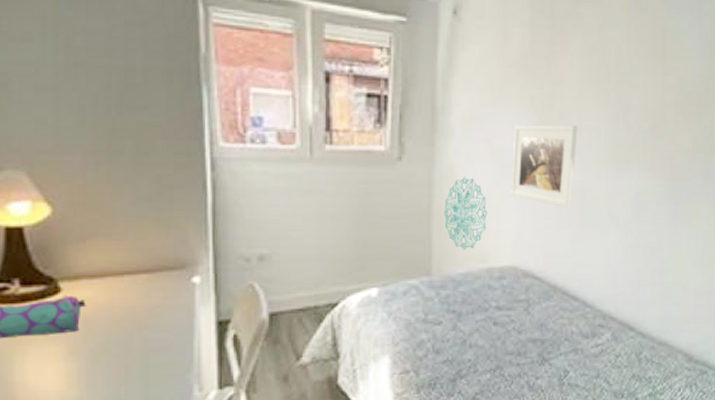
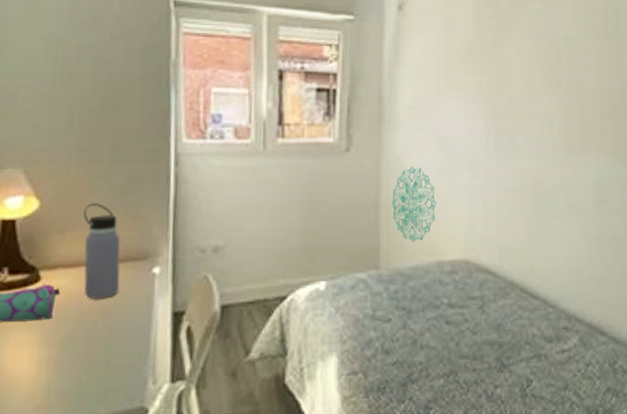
water bottle: none [107,210,155,310] -> present [83,203,121,299]
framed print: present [510,124,578,208] -> none [460,110,529,198]

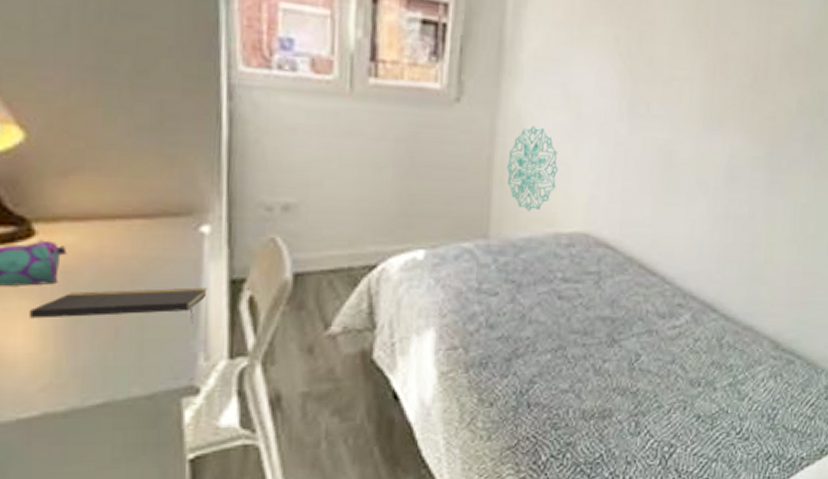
notepad: none [32,319,157,352] -> present [30,287,208,324]
water bottle: present [83,203,121,299] -> none [95,139,154,261]

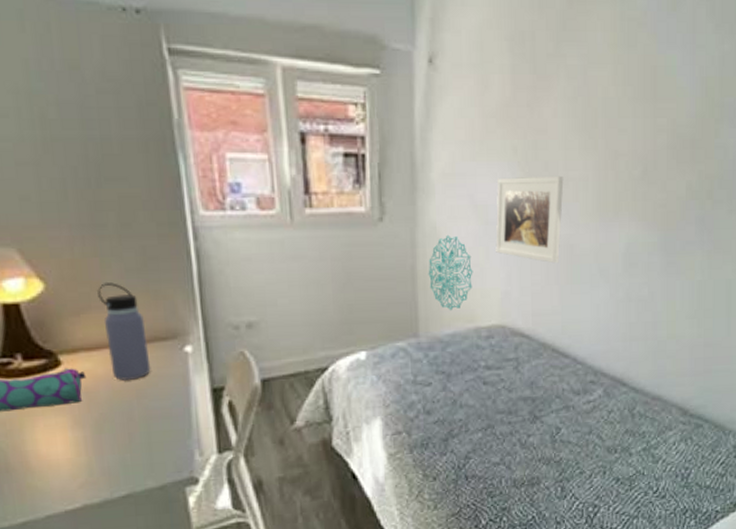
notepad: present [30,287,208,324] -> none [64,396,196,431]
water bottle: none [95,139,154,261] -> present [97,283,151,380]
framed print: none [586,68,668,170] -> present [495,175,564,264]

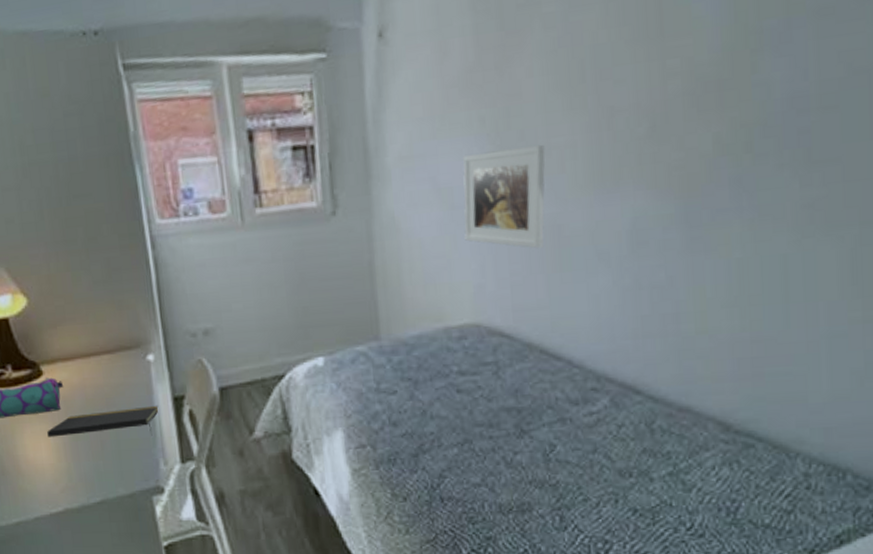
notepad: none [64,396,196,431] -> present [47,405,159,438]
water bottle: present [97,283,151,380] -> none [70,295,118,389]
wall decoration: present [428,234,473,310] -> none [387,224,439,309]

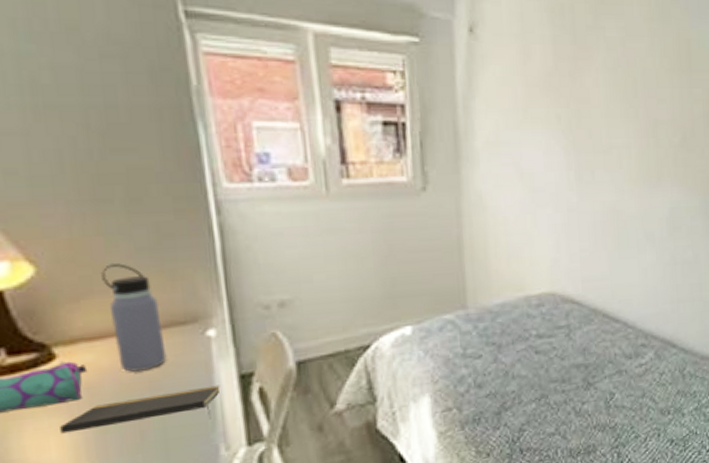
water bottle: none [70,295,118,389] -> present [101,263,167,372]
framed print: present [463,144,545,249] -> none [542,143,608,230]

